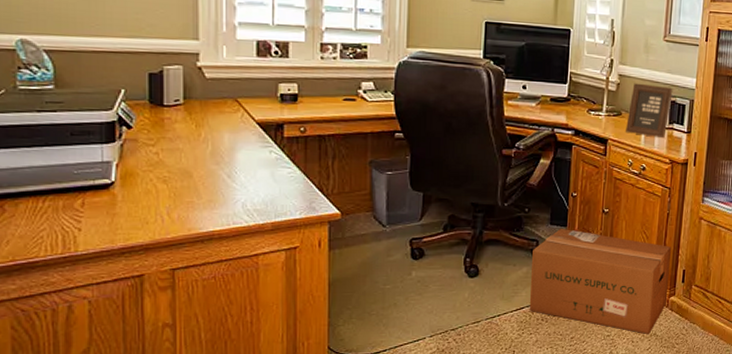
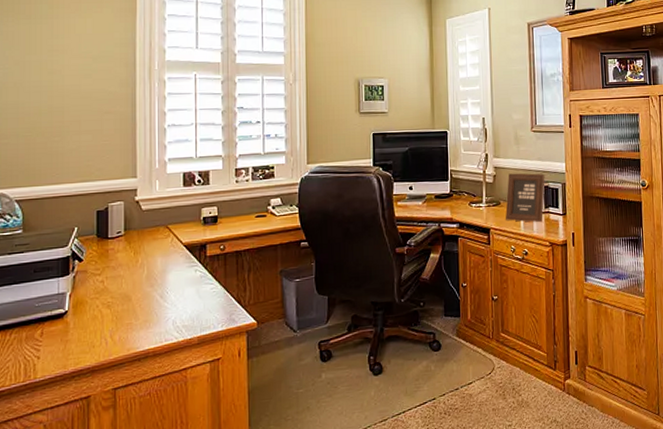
box: present [530,228,671,334] -> none [430,318,564,421]

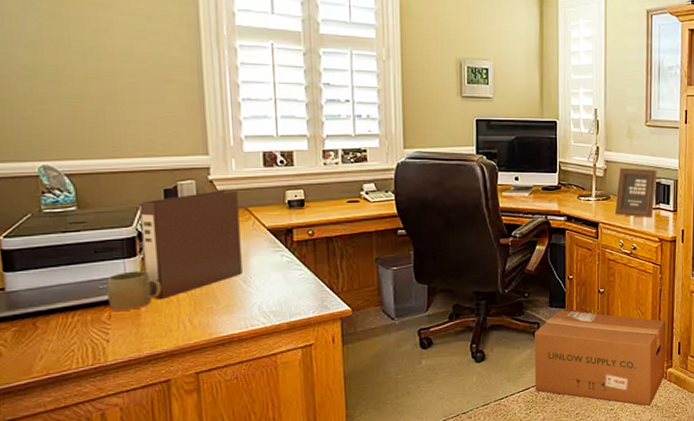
mug: none [40,288,89,329] -> present [105,270,162,312]
binder: none [75,209,160,316] -> present [139,189,242,299]
box: none [430,318,564,421] -> present [535,309,666,406]

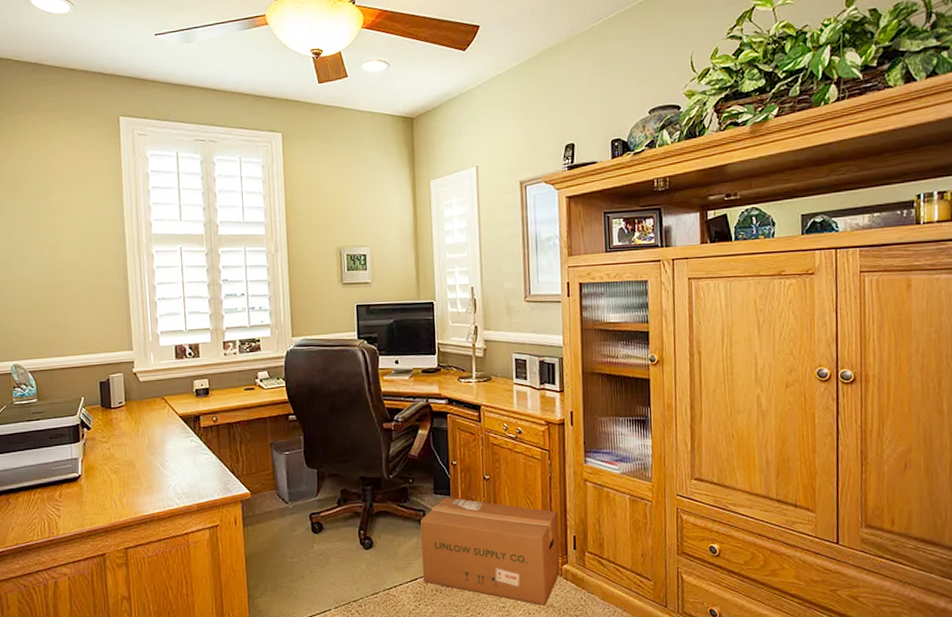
mug: present [105,270,162,312] -> none [58,454,99,491]
binder: present [139,189,242,299] -> none [82,381,160,480]
picture frame: present [615,167,657,219] -> none [497,346,540,400]

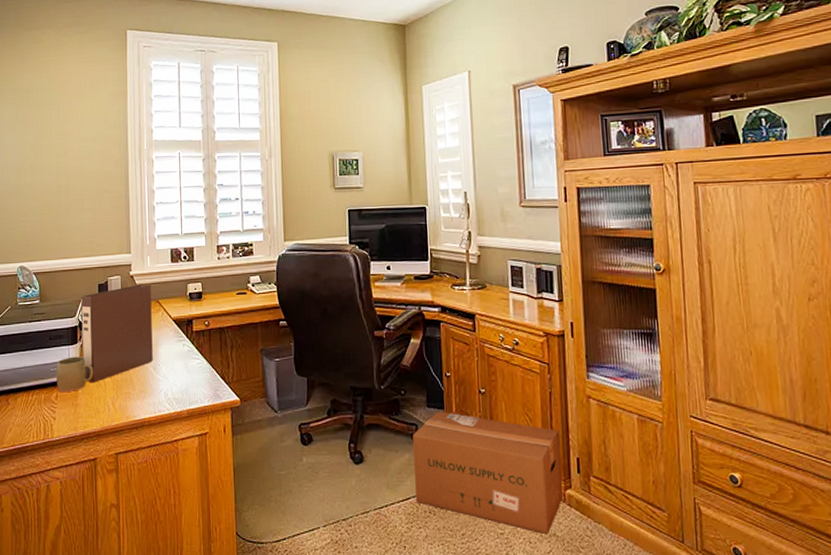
mug: none [58,454,99,491] -> present [55,356,94,393]
binder: none [82,381,160,480] -> present [81,283,153,382]

